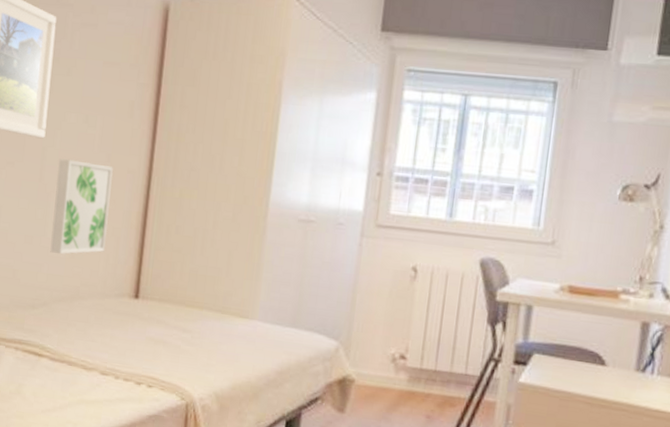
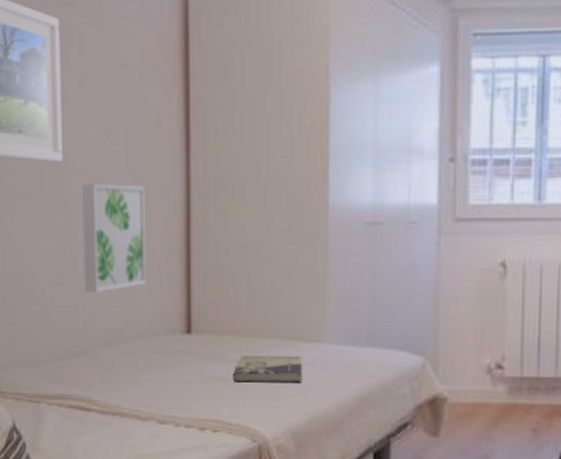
book: none [170,322,232,352] -> present [232,355,303,383]

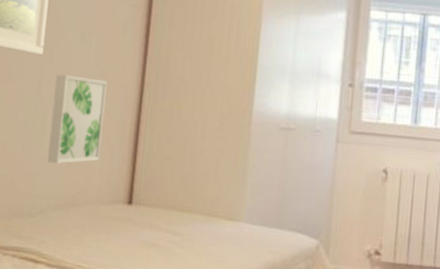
book: present [232,355,303,383] -> none [162,226,221,253]

